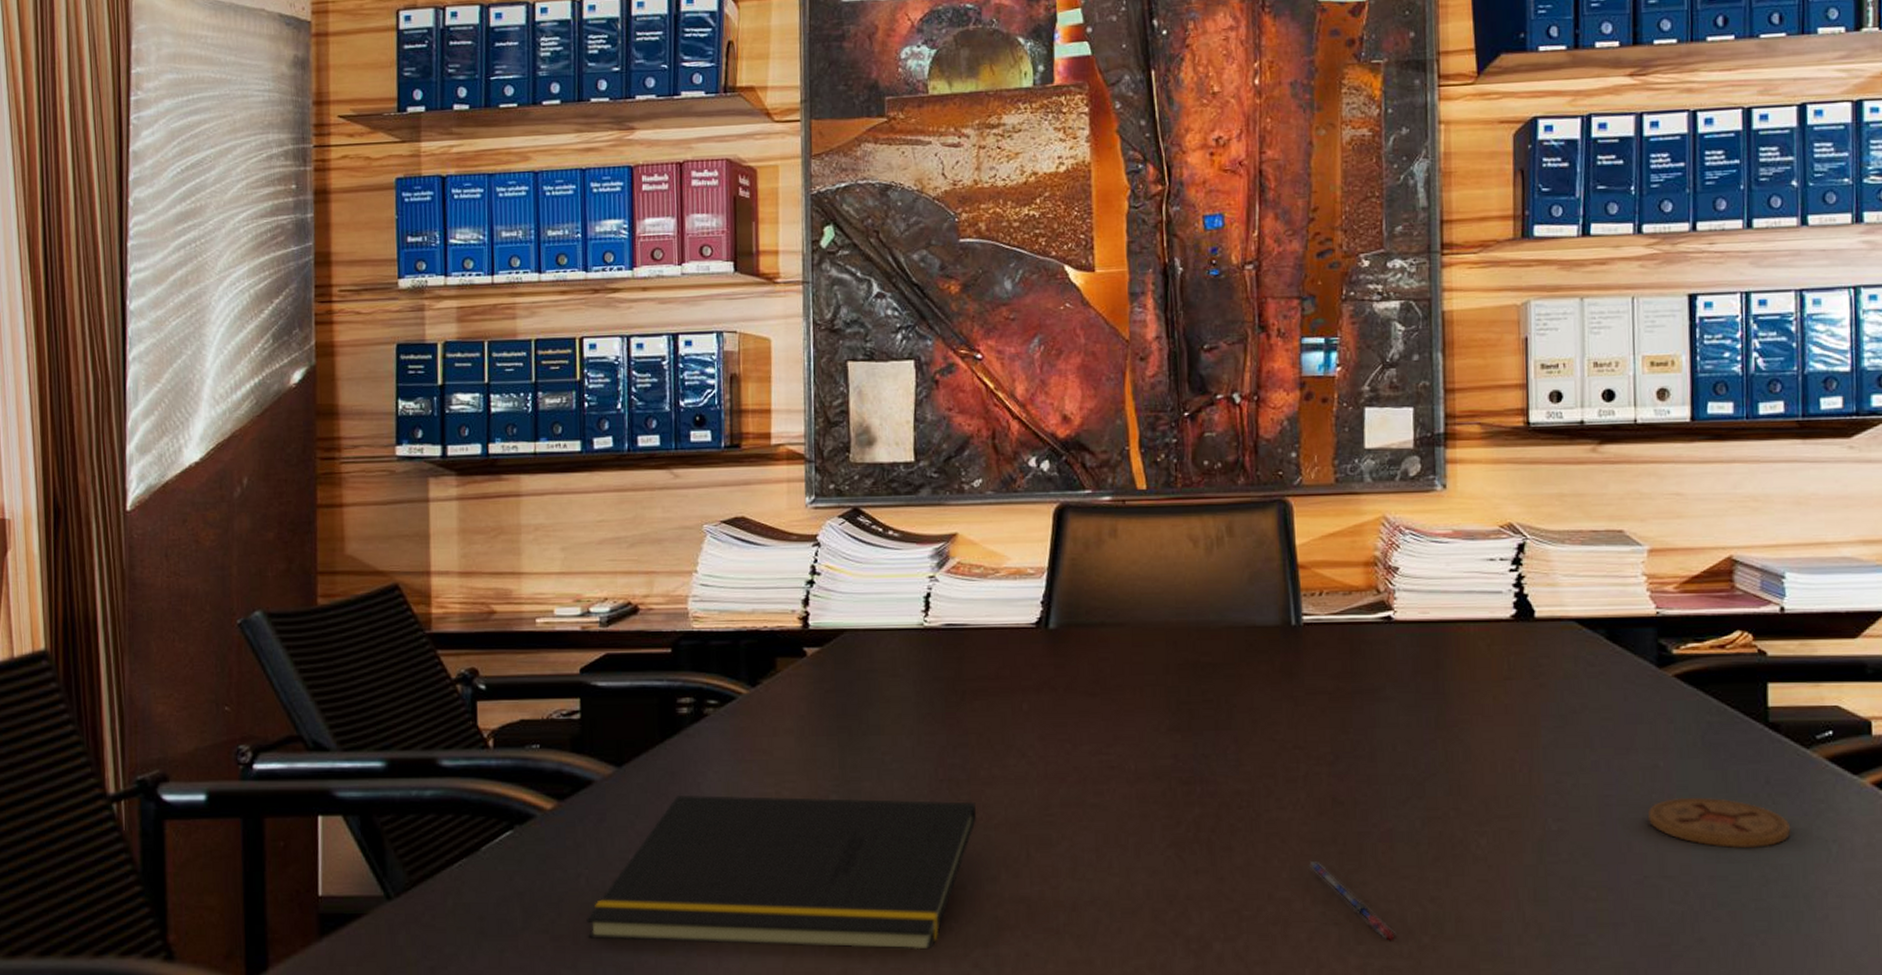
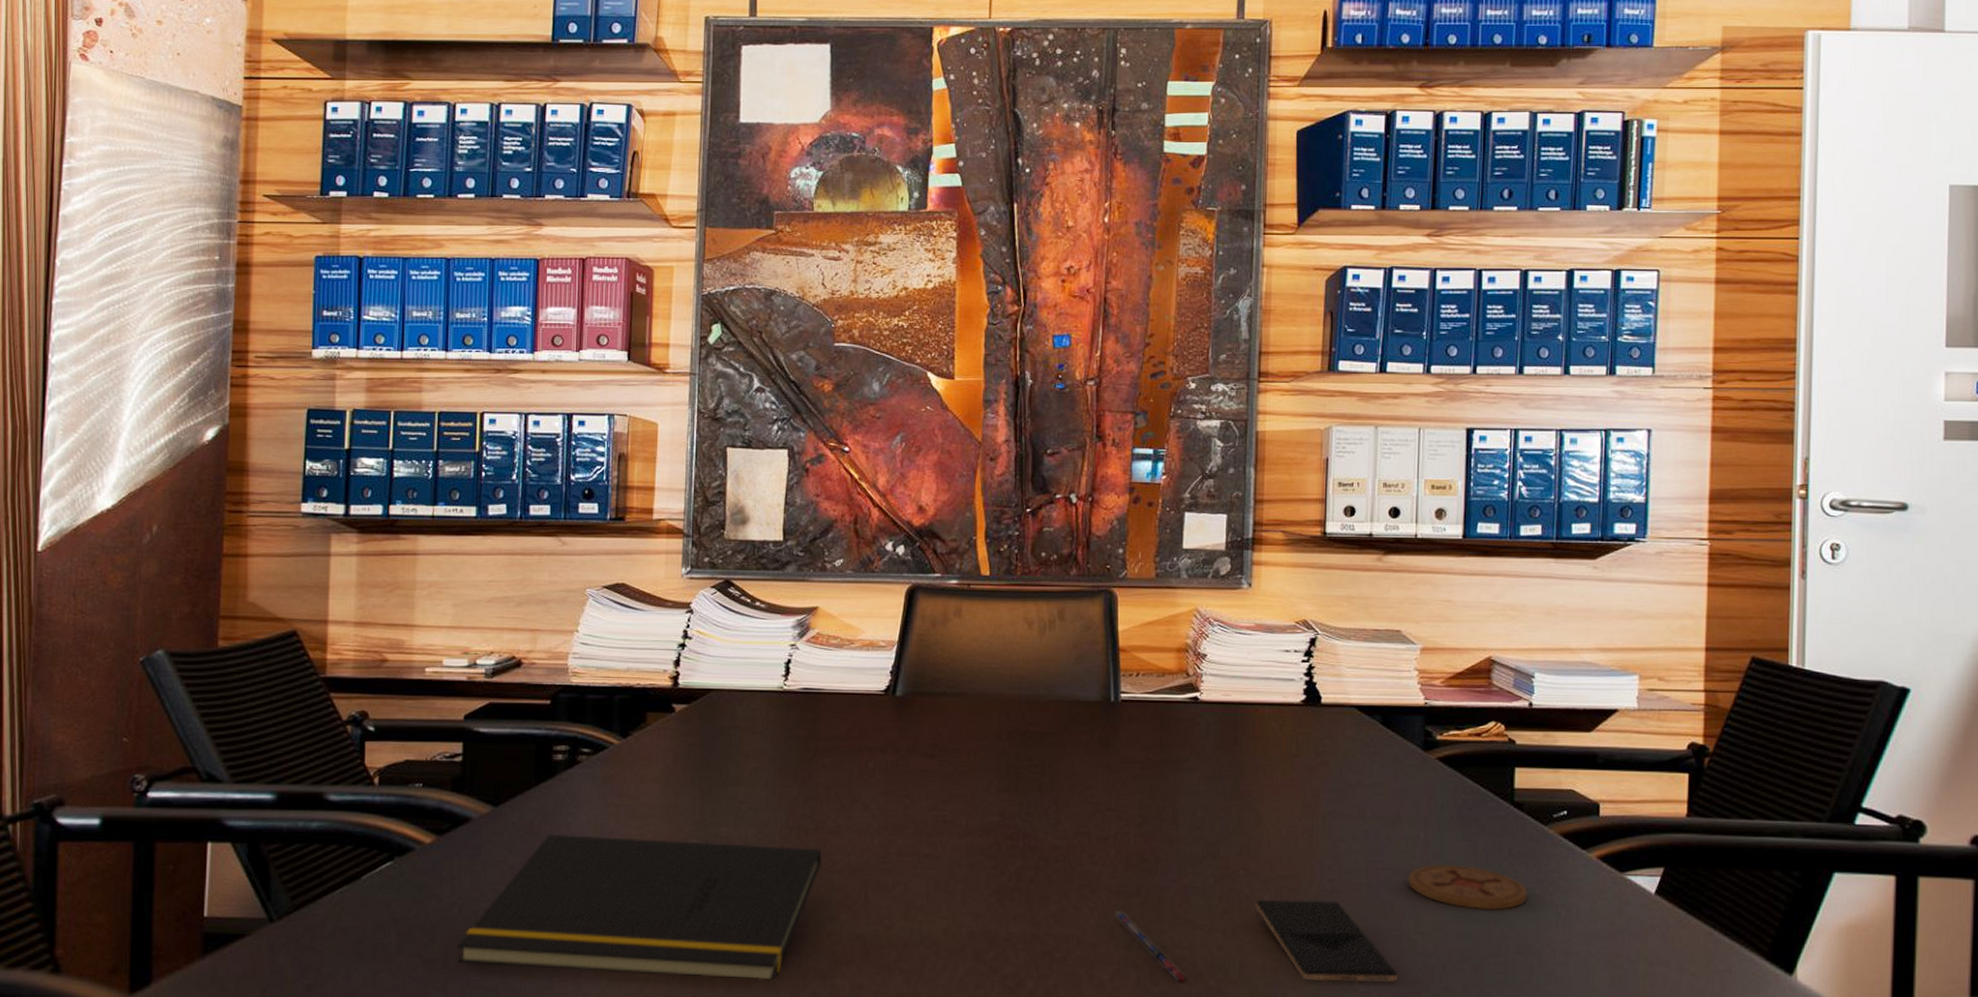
smartphone: none [1471,843,1641,935] -> present [1255,899,1397,983]

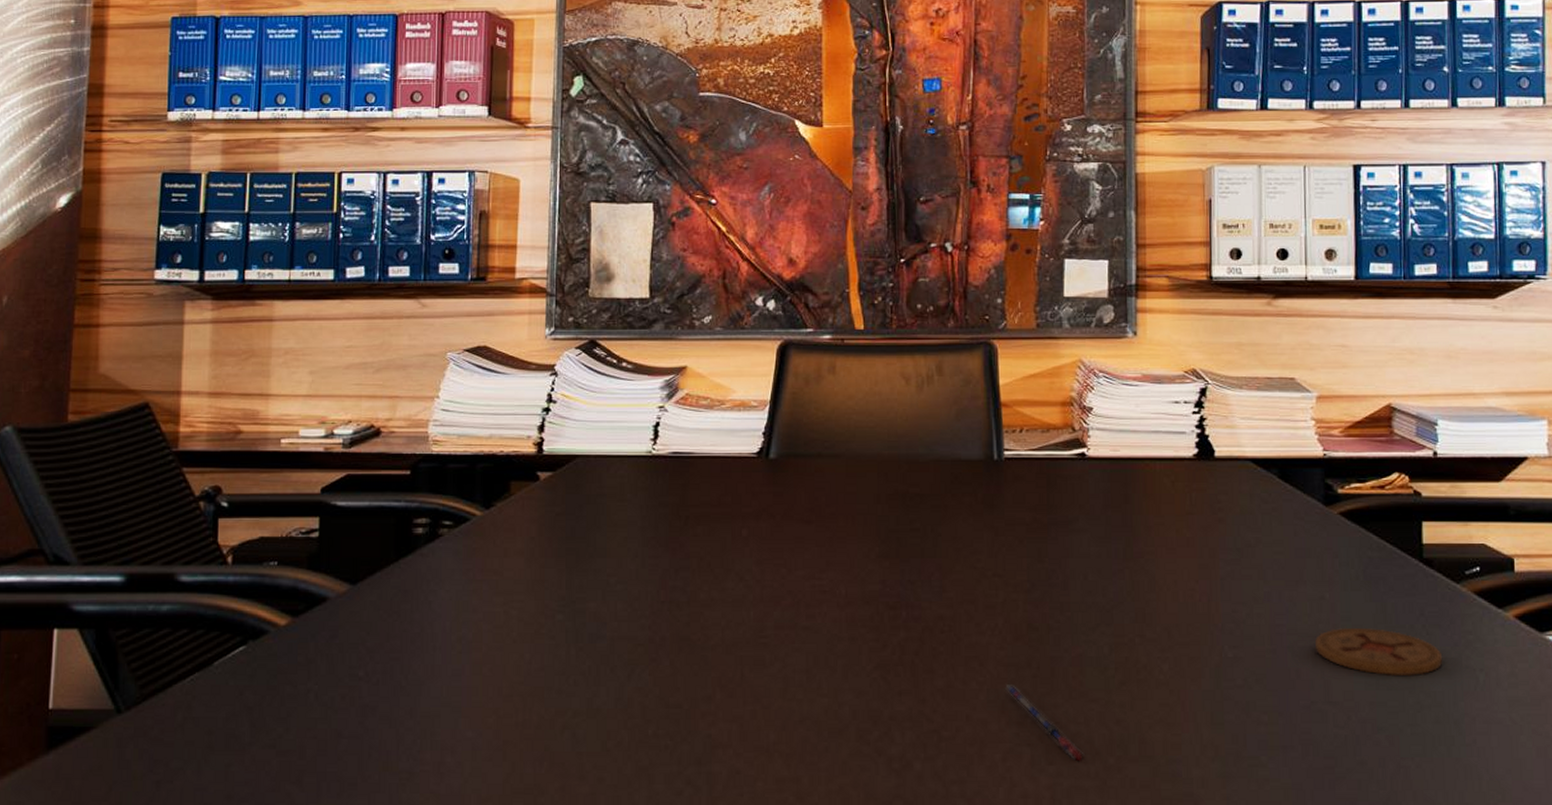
notepad: present [457,834,822,980] -> none [313,612,695,767]
smartphone: present [1255,899,1397,983] -> none [1154,669,1308,758]

